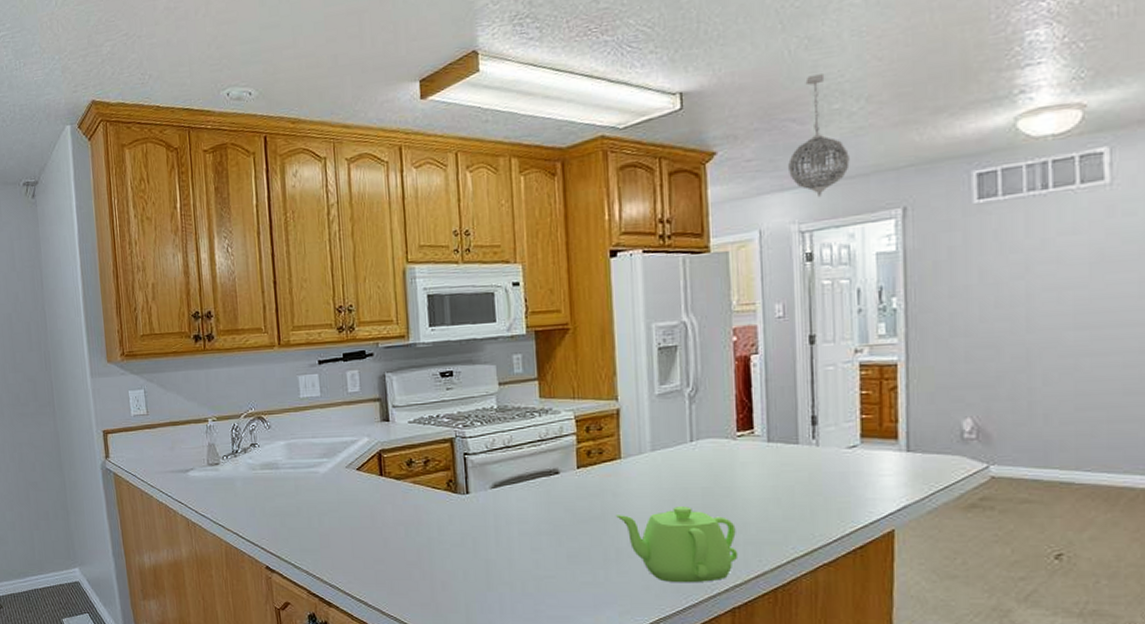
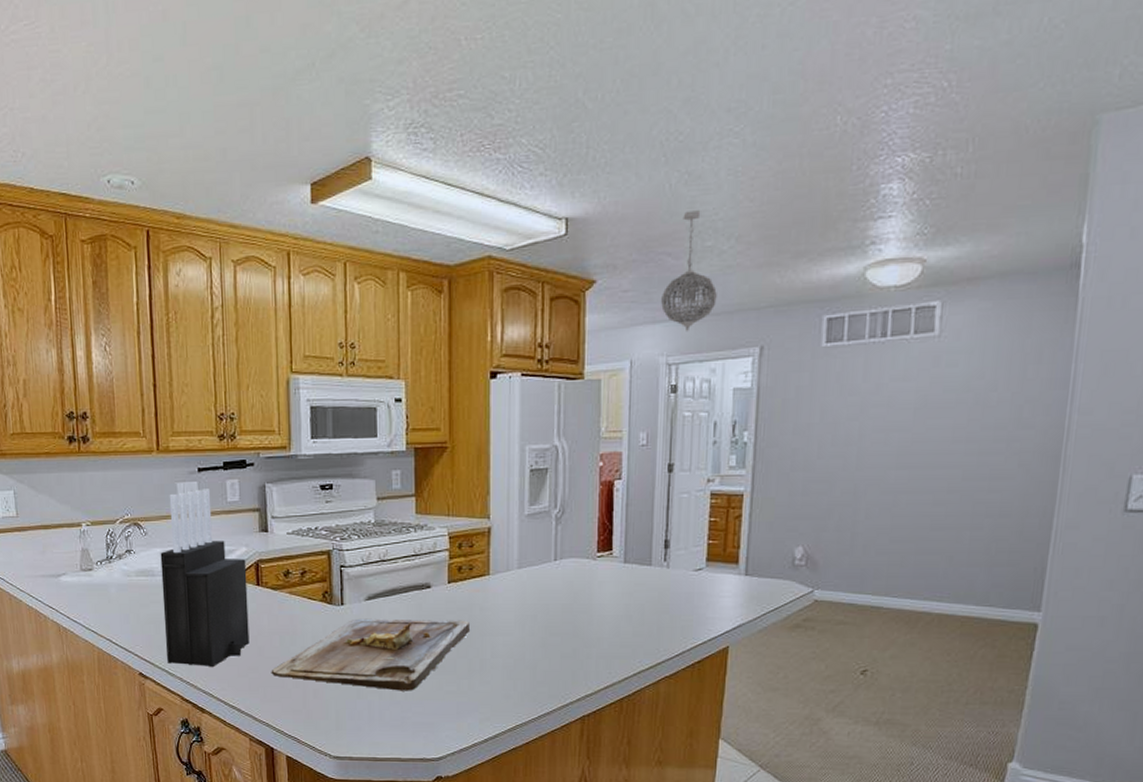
knife block: none [284,380,375,560] -> present [160,489,250,668]
cutting board: none [398,507,604,583] -> present [272,618,471,691]
teapot: present [615,506,739,582] -> none [481,622,591,692]

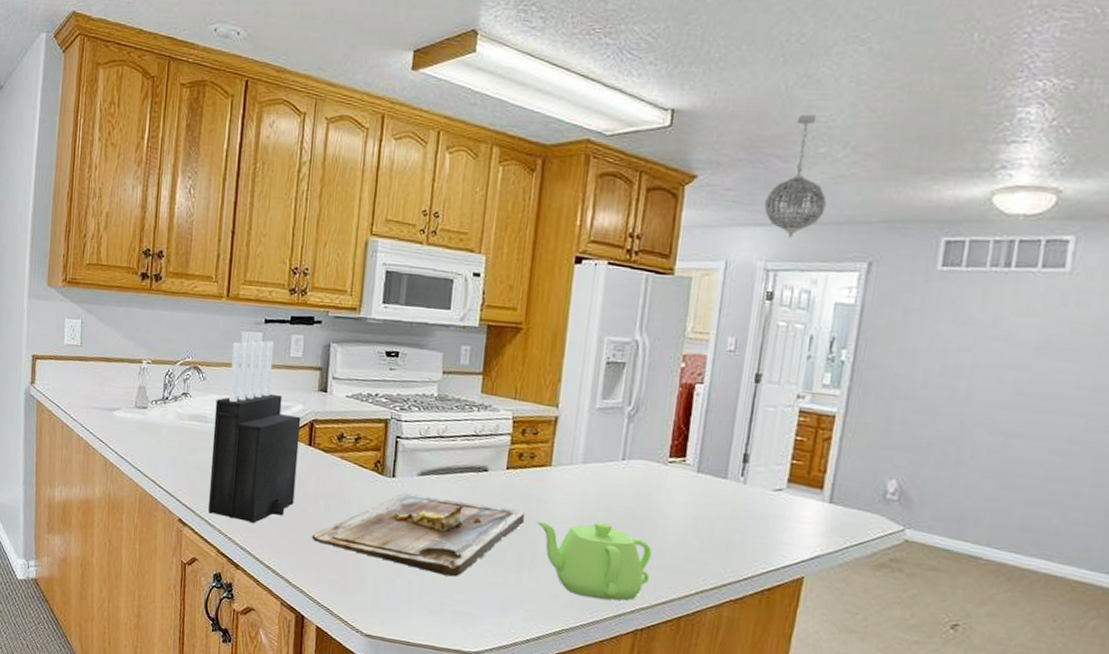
teapot: none [481,622,591,692] -> present [536,521,652,601]

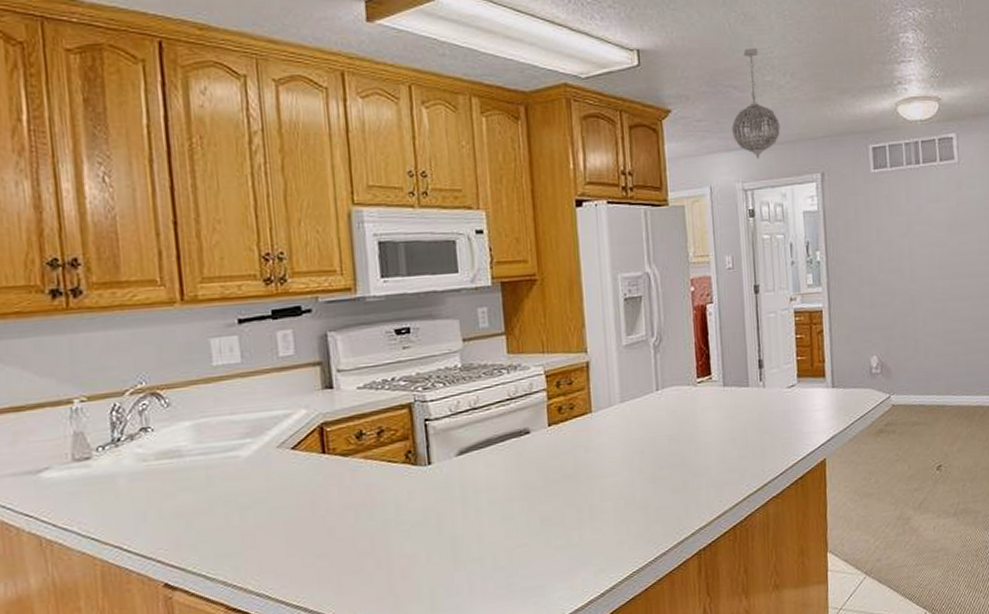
knife block: present [208,340,301,524] -> none [189,343,316,566]
cutting board: present [313,493,525,577] -> none [347,464,577,560]
teapot: present [536,521,652,601] -> none [587,455,702,534]

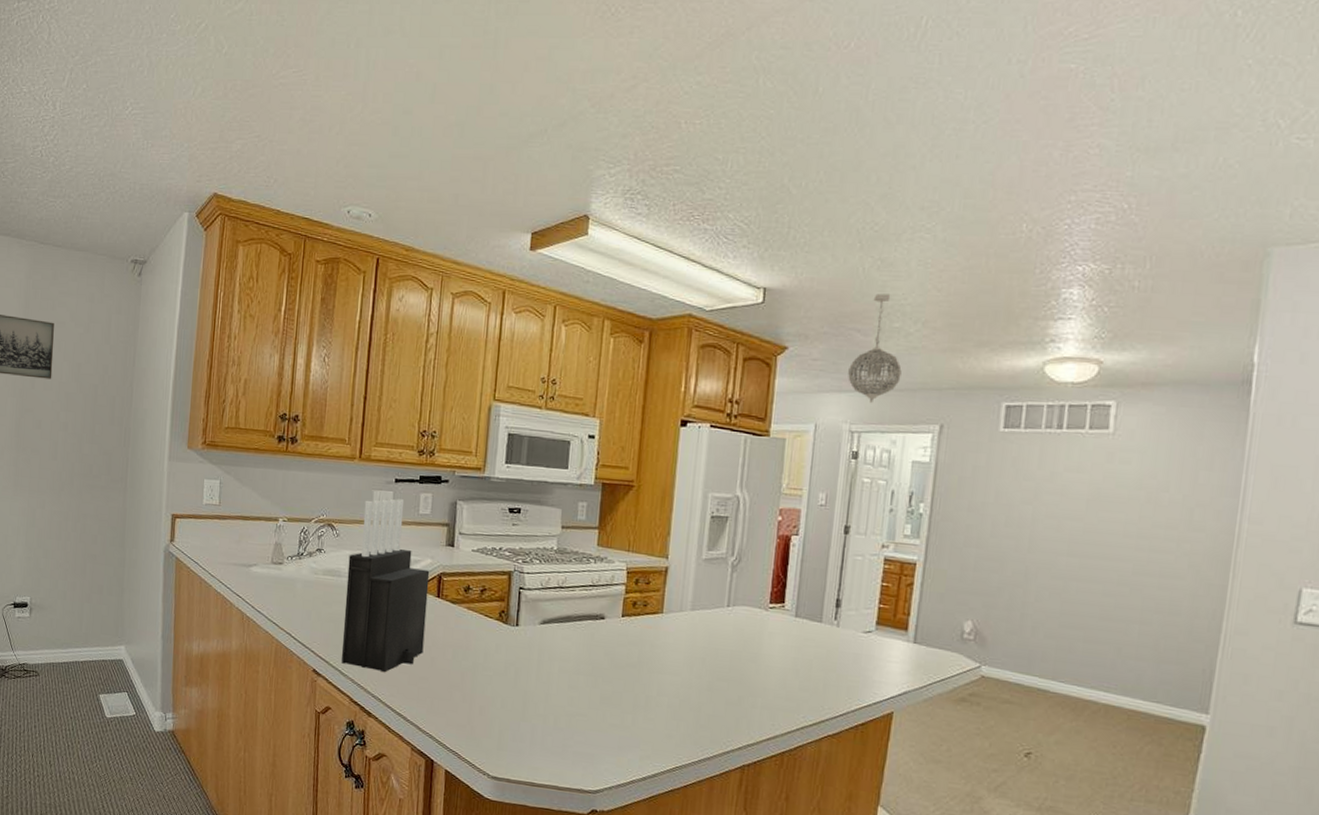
knife block: none [189,343,316,566] -> present [342,499,430,673]

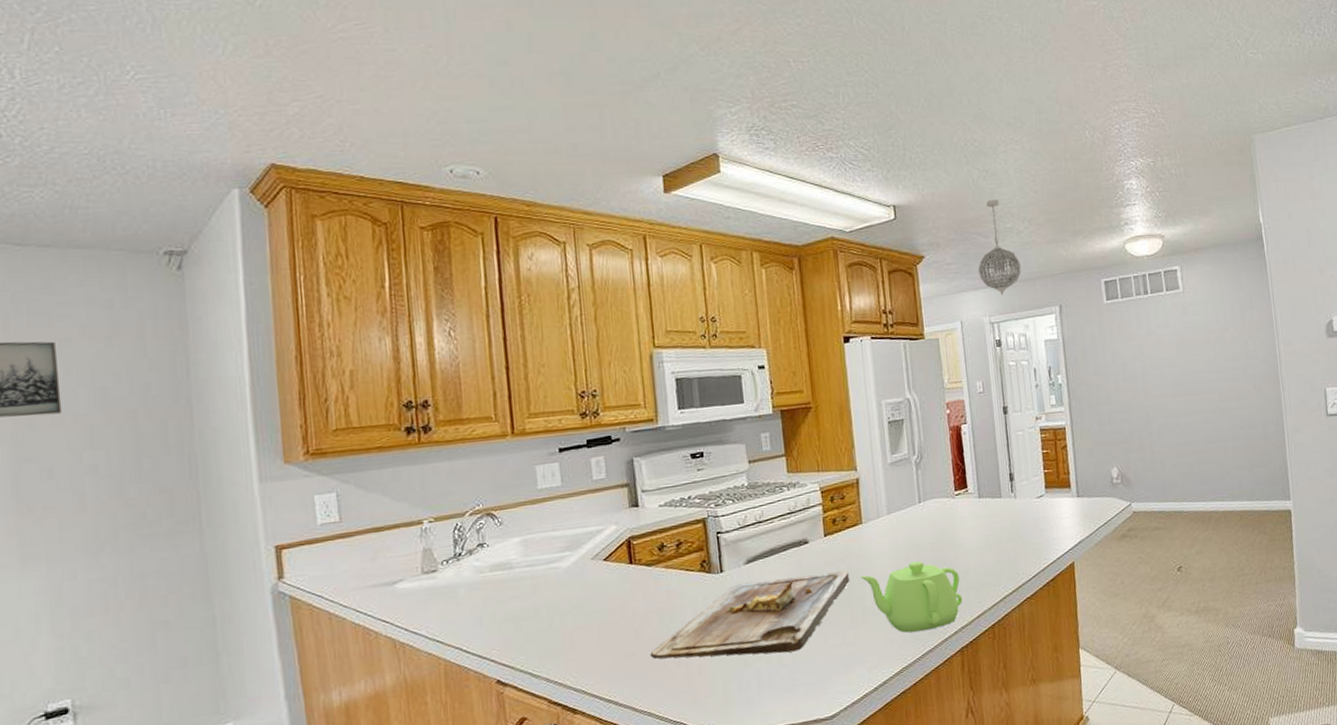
knife block: present [342,499,430,673] -> none [518,468,625,664]
cutting board: none [441,641,640,720] -> present [651,570,850,659]
teapot: none [649,665,756,739] -> present [860,561,963,633]

